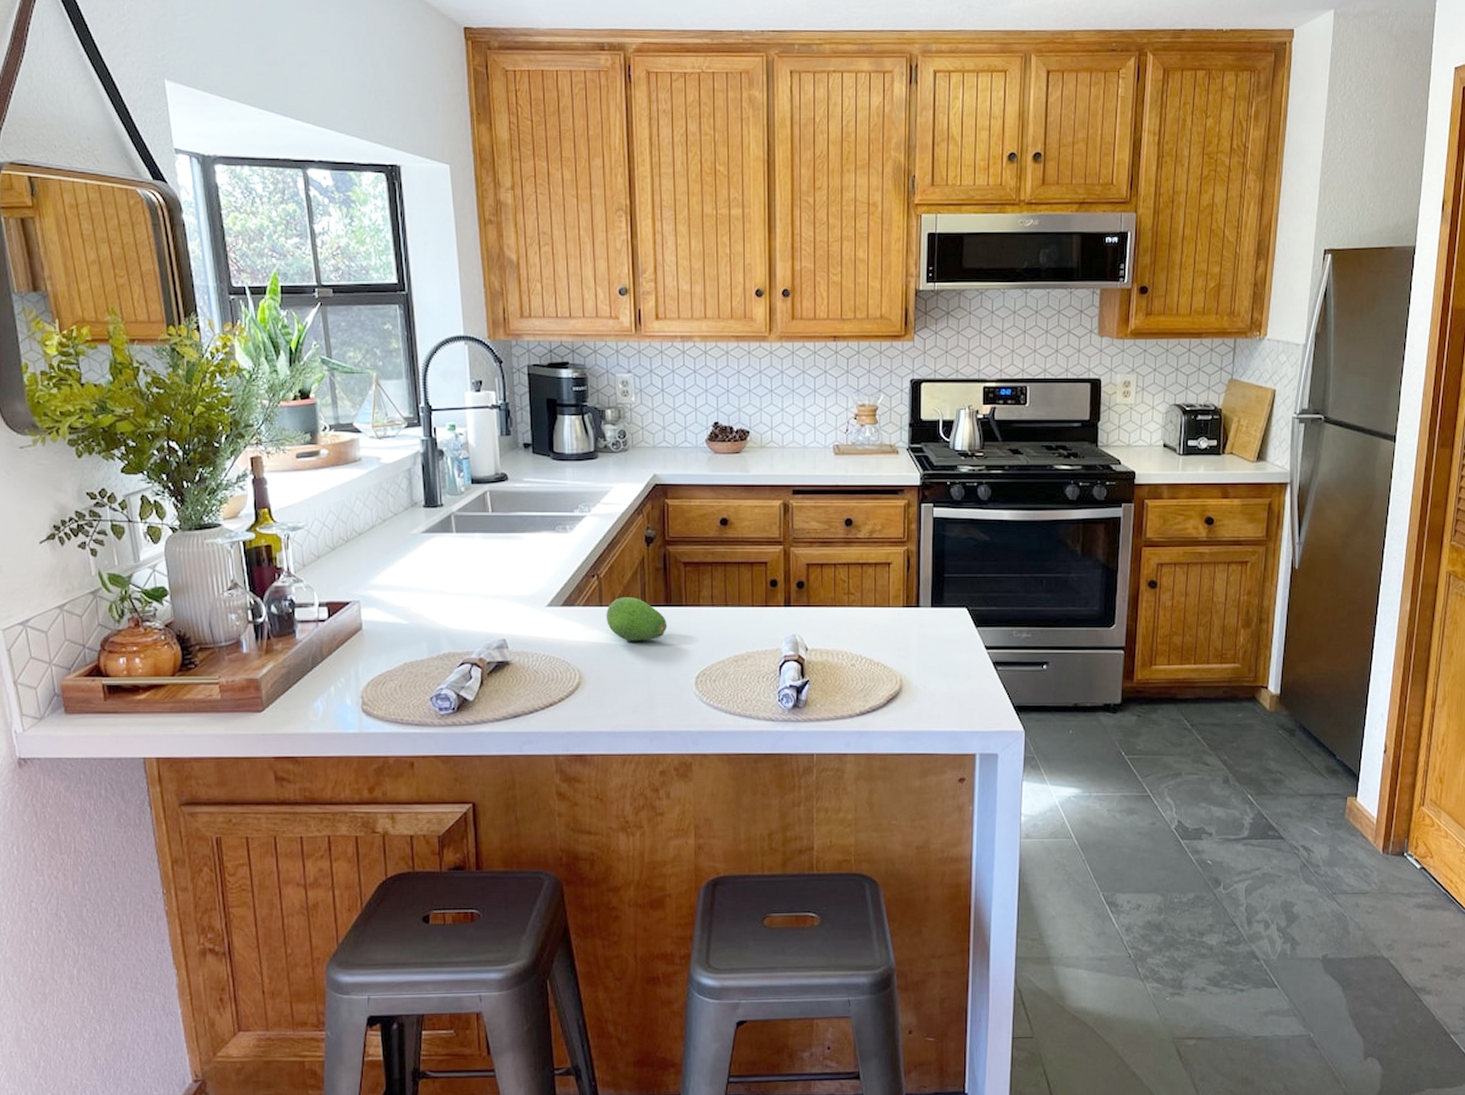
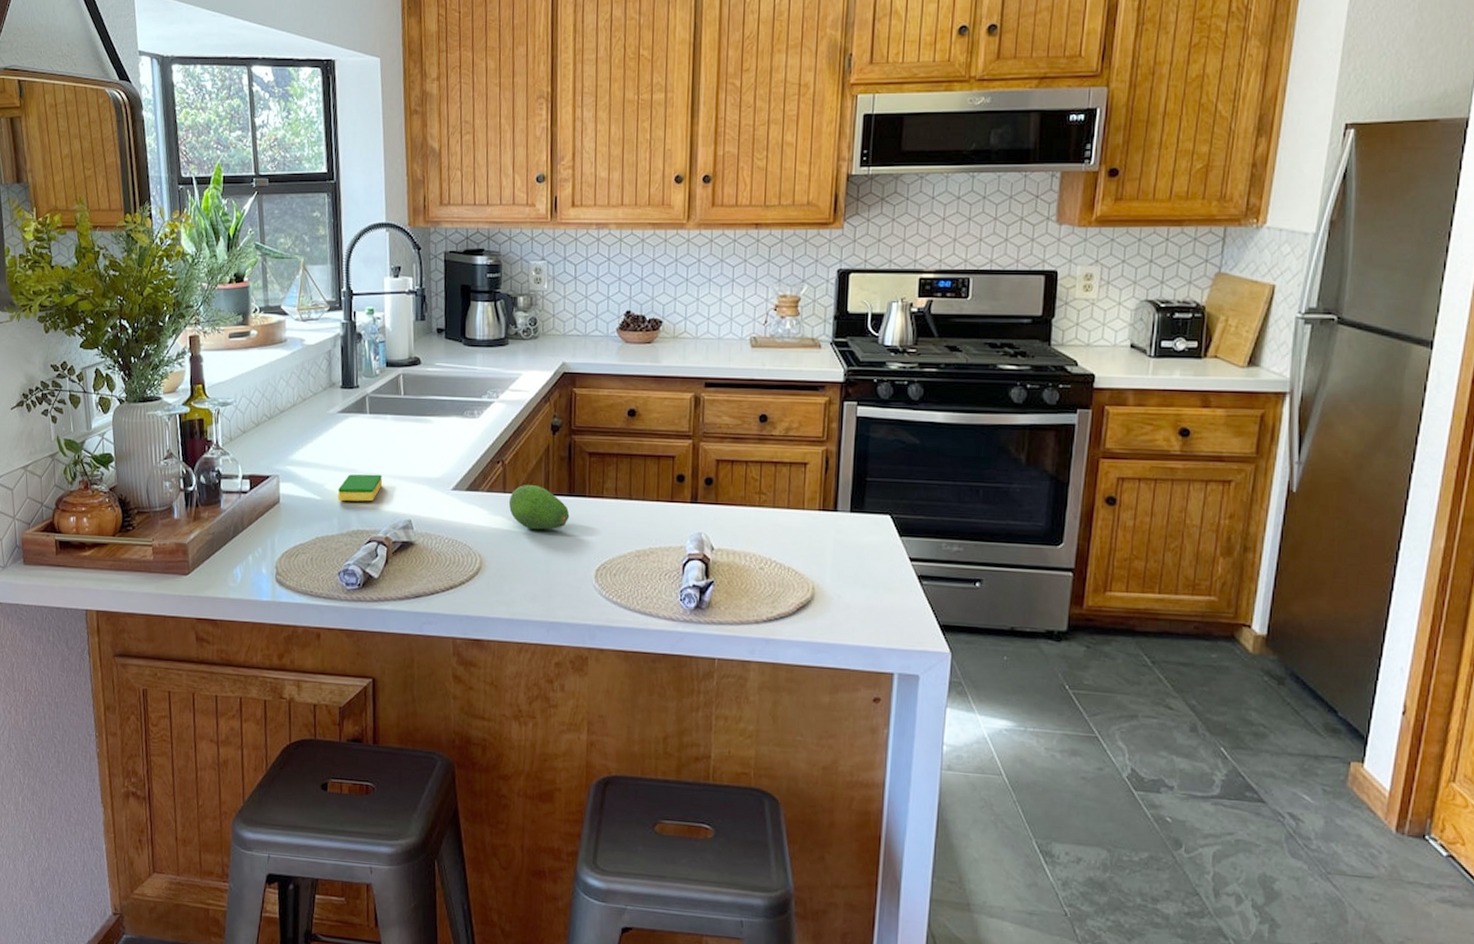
dish sponge: none [426,594,474,623] -> present [338,474,383,502]

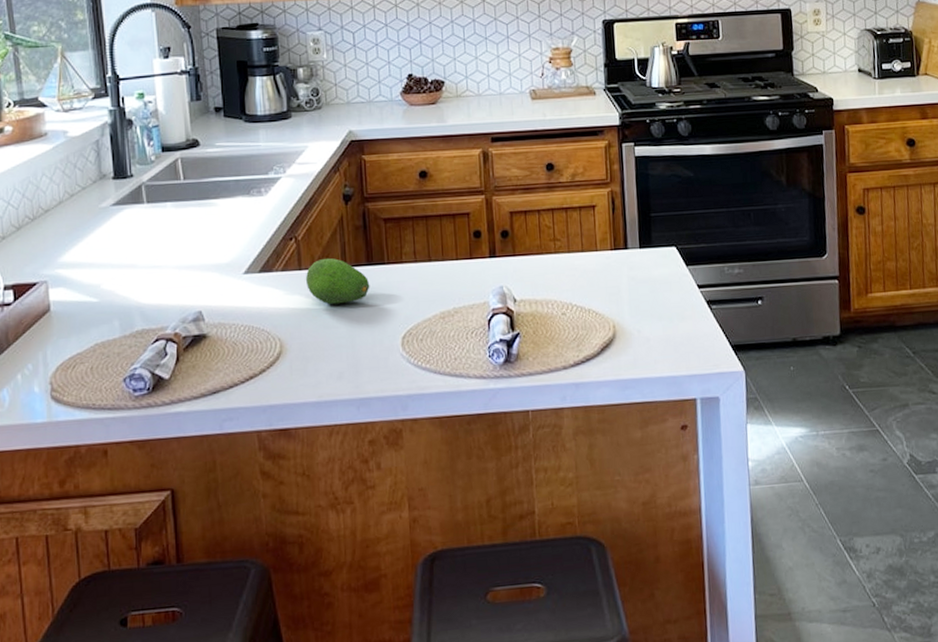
dish sponge: present [338,474,383,502] -> none [117,266,167,300]

